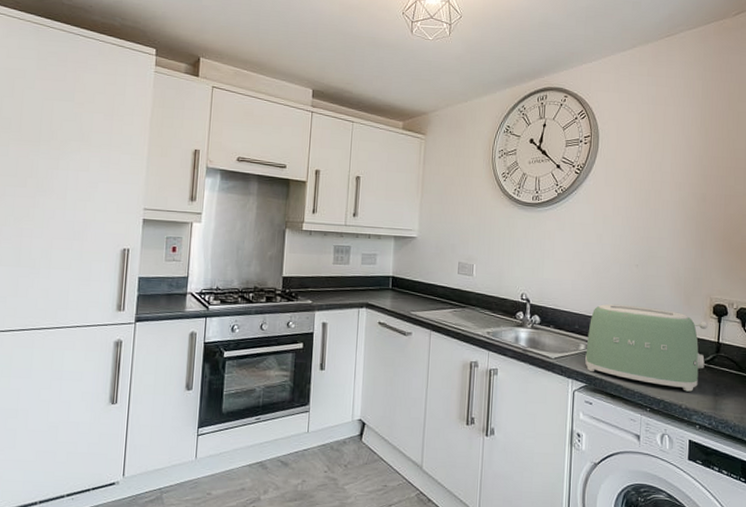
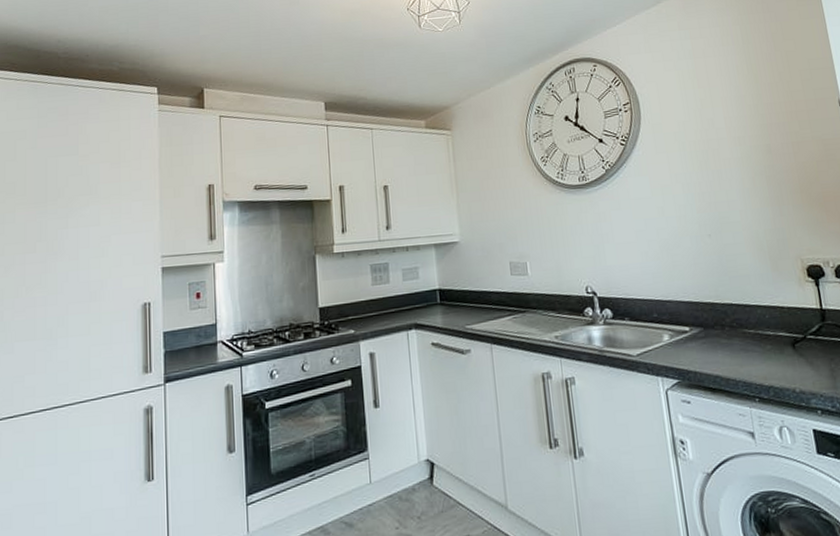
toaster: present [585,303,709,392] -> none [669,280,812,372]

